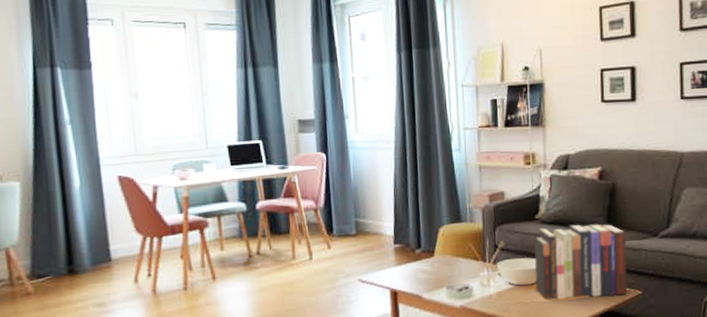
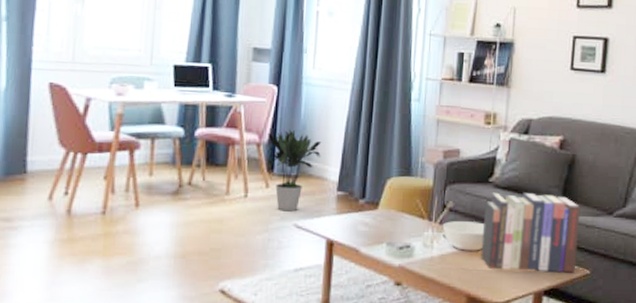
potted plant: none [323,192,375,269] -> present [268,129,322,212]

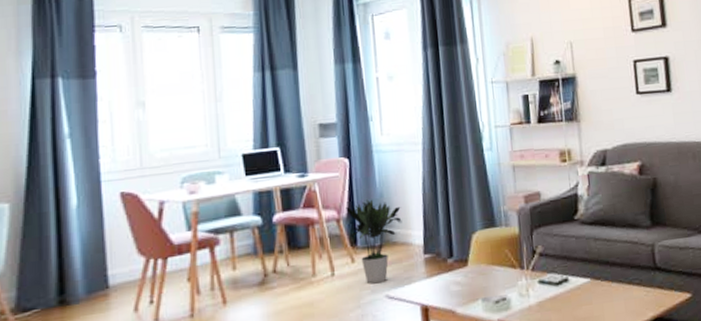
bowl: present [442,221,485,251] -> none [535,262,579,295]
books: present [480,192,581,273] -> none [574,222,676,308]

